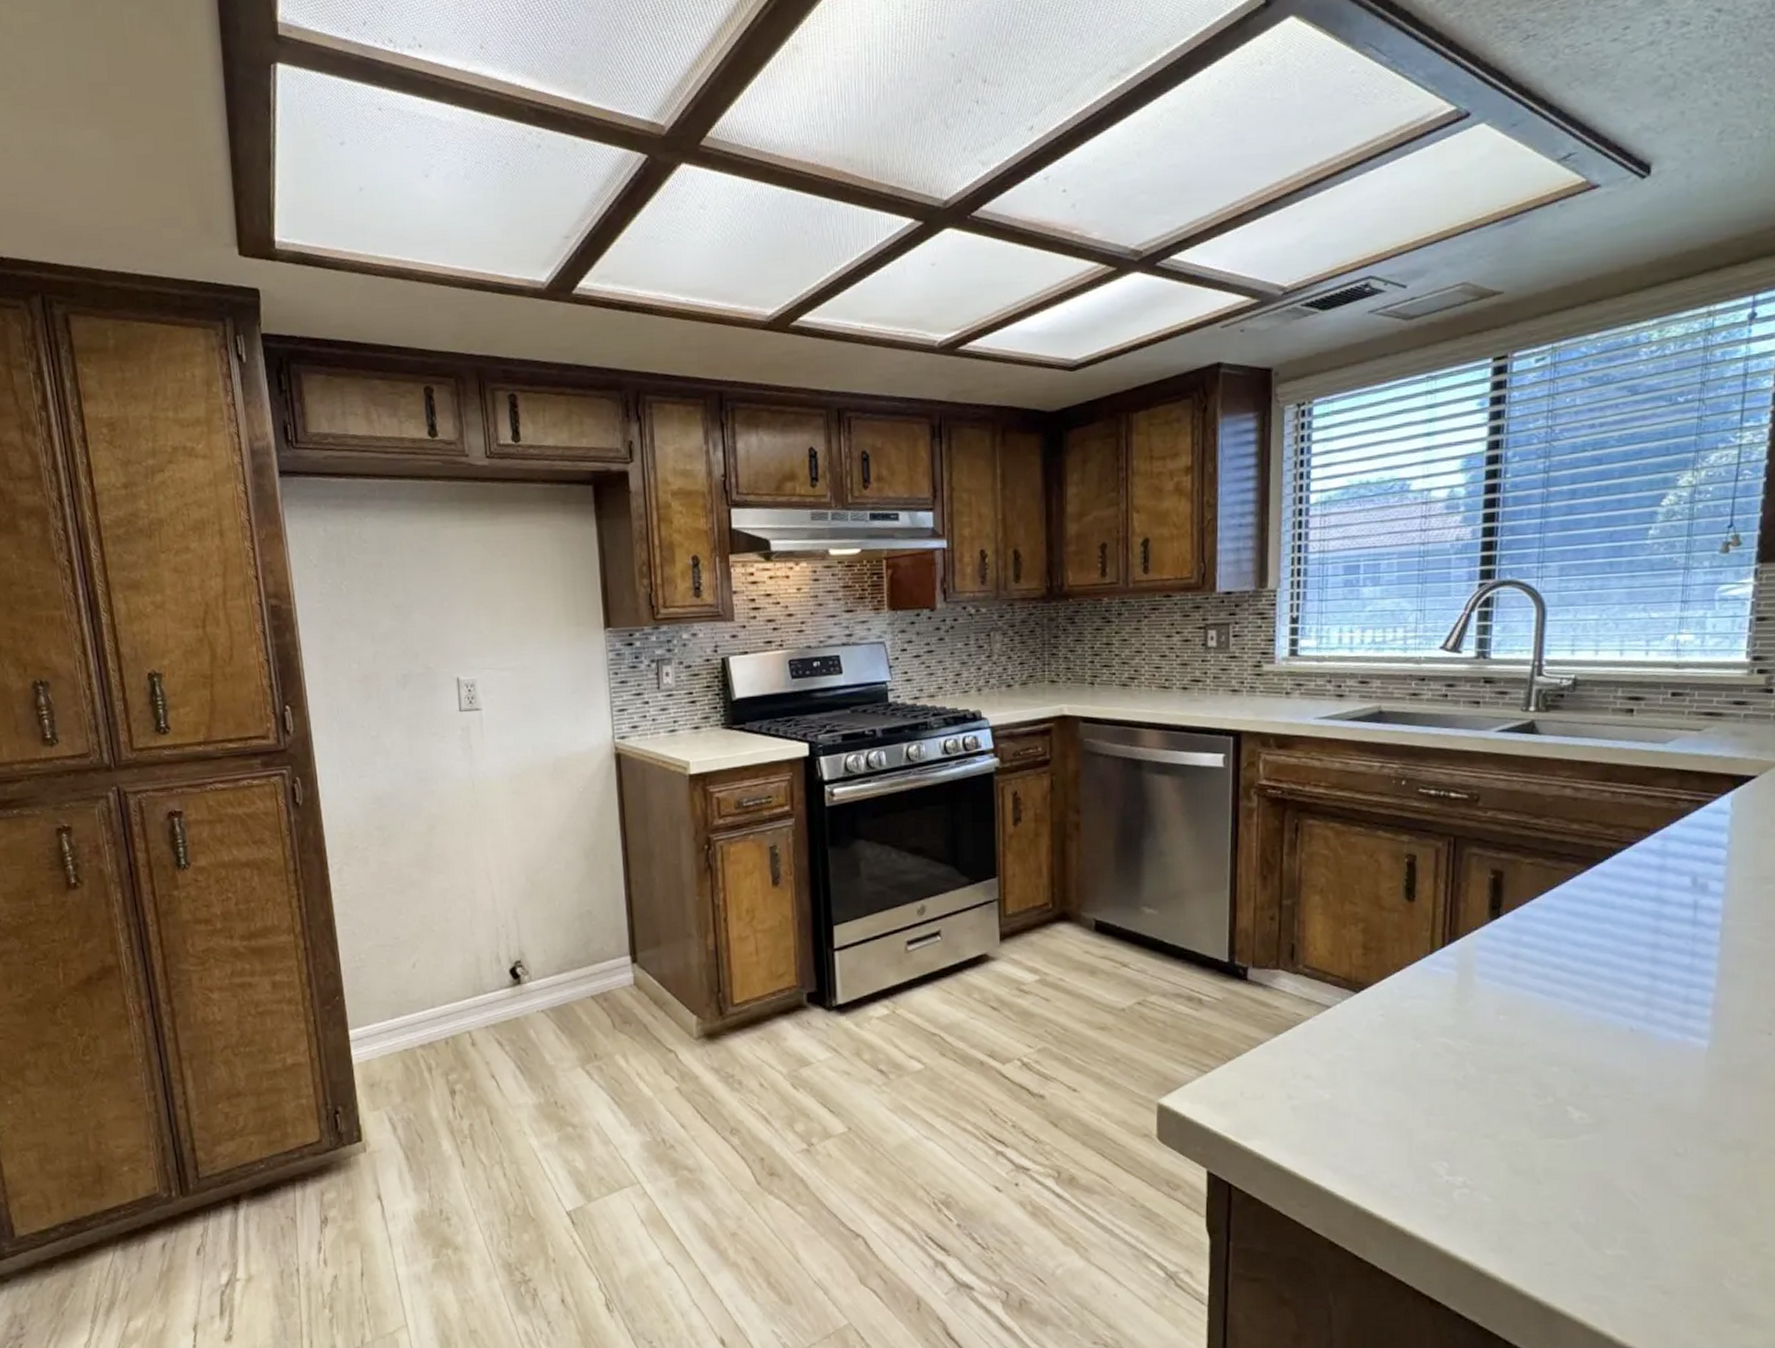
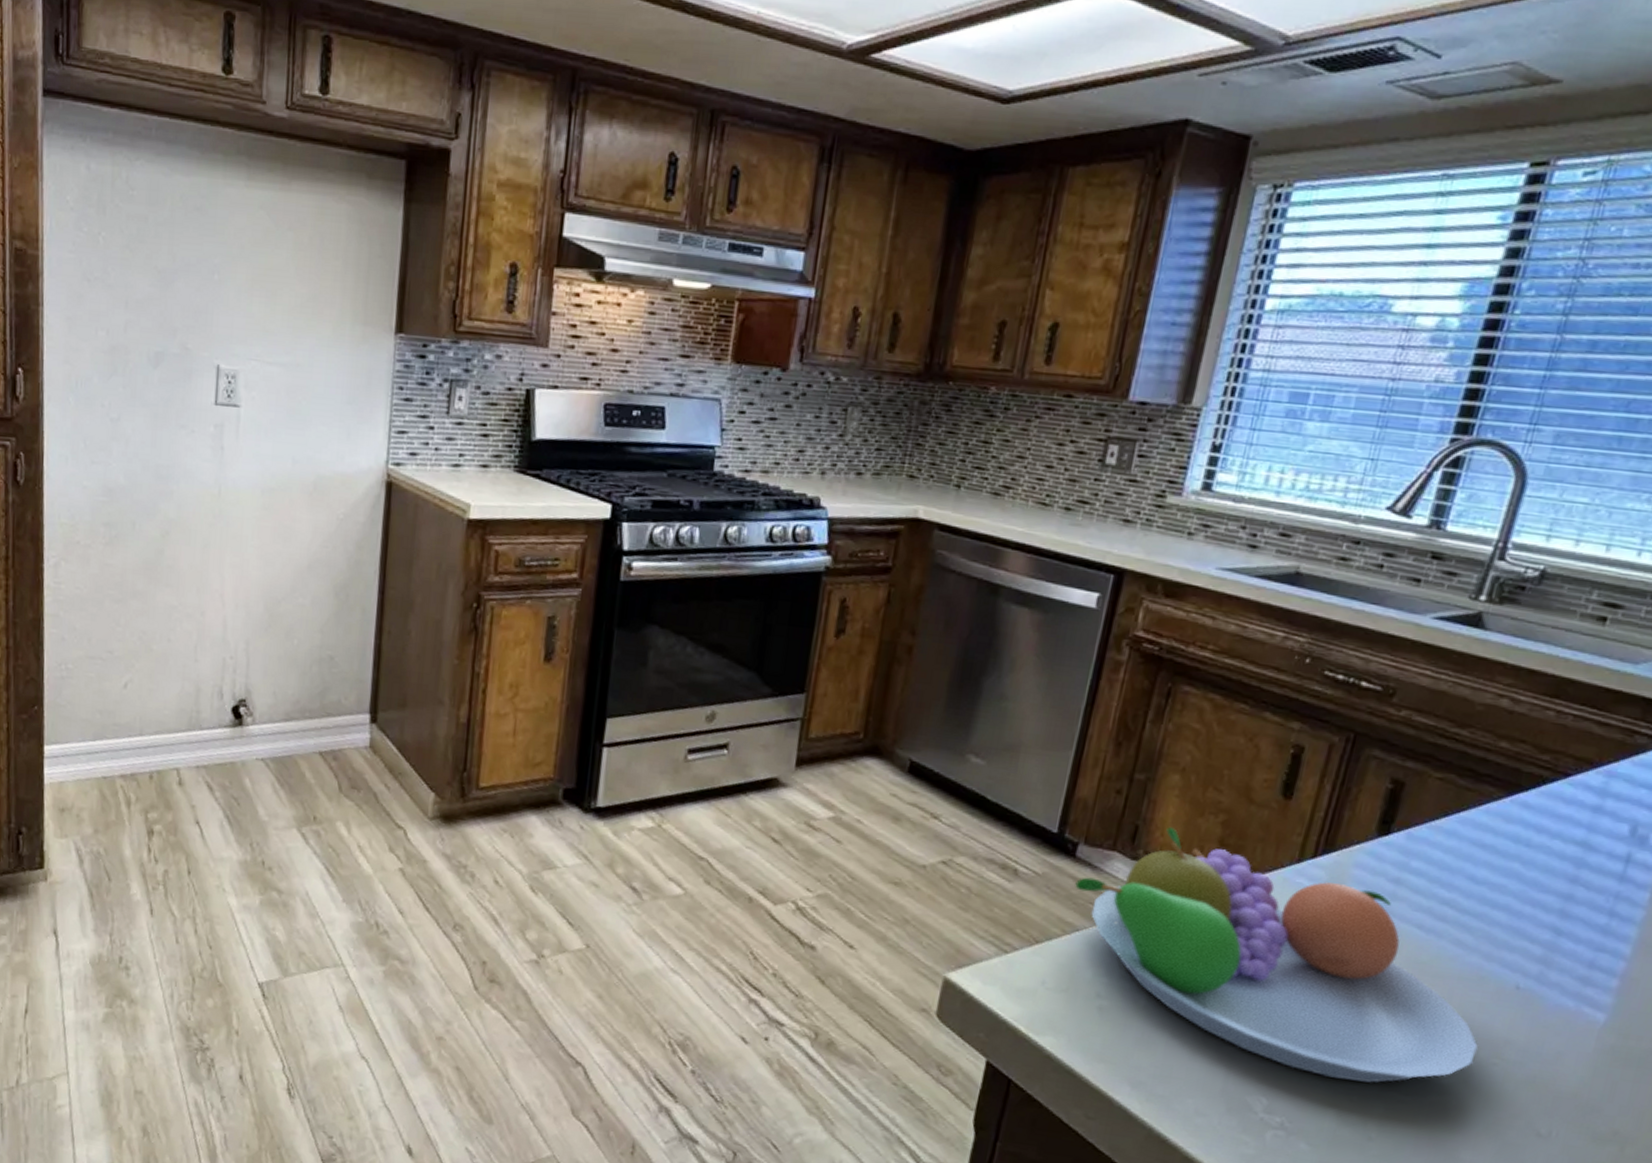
fruit bowl: none [1252,940,1610,1134] -> present [1075,826,1478,1084]

